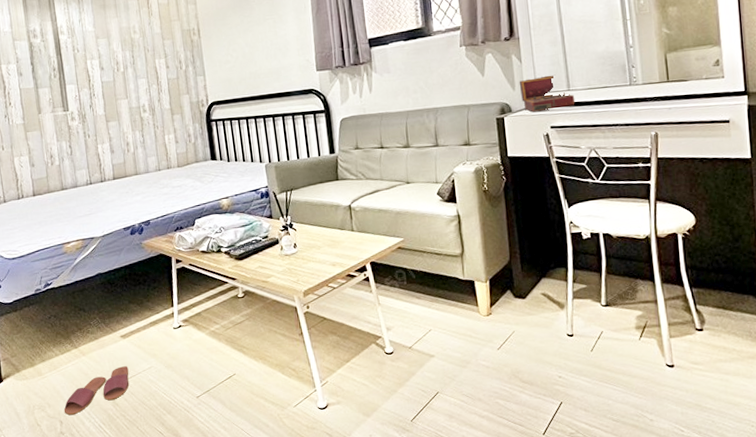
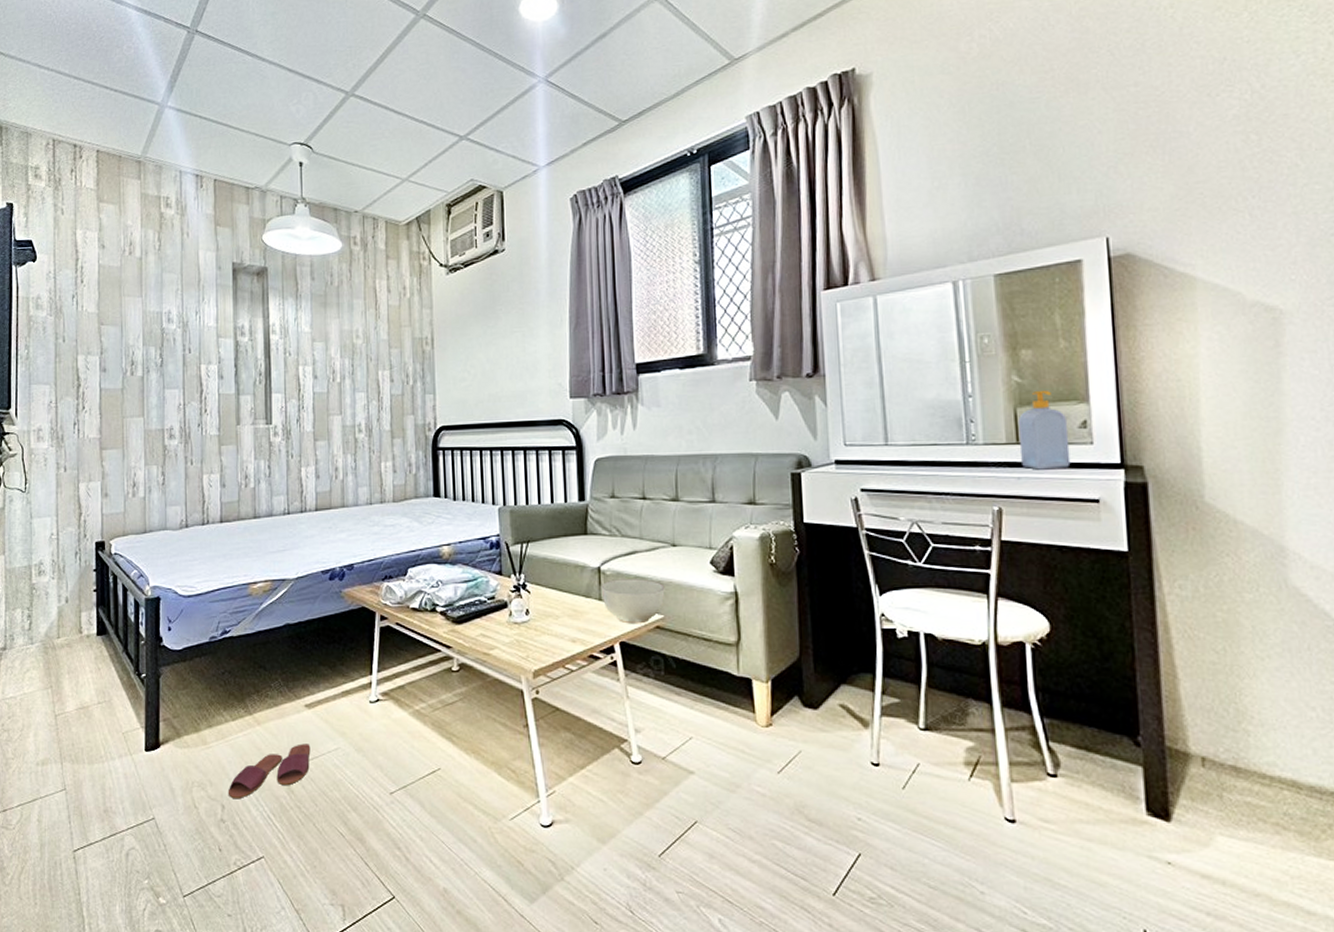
bowl: none [352,211,404,248] -> present [601,578,665,624]
wooden box: present [519,74,575,112] -> none [822,424,893,469]
soap bottle: none [667,38,708,101] -> present [1017,390,1071,470]

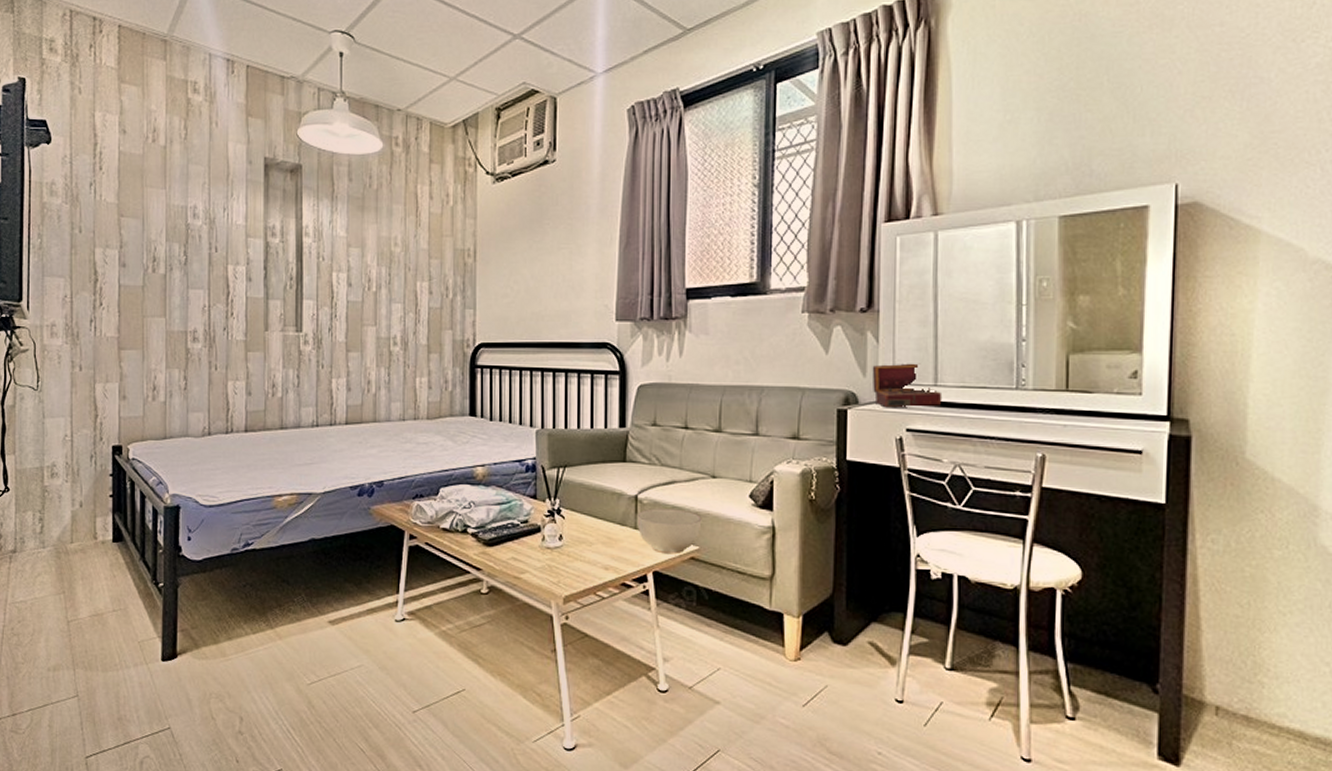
slippers: present [229,744,311,799] -> none [248,659,333,712]
wooden box: none [822,424,893,469] -> present [872,363,941,408]
soap bottle: present [1017,390,1071,470] -> none [1068,337,1119,419]

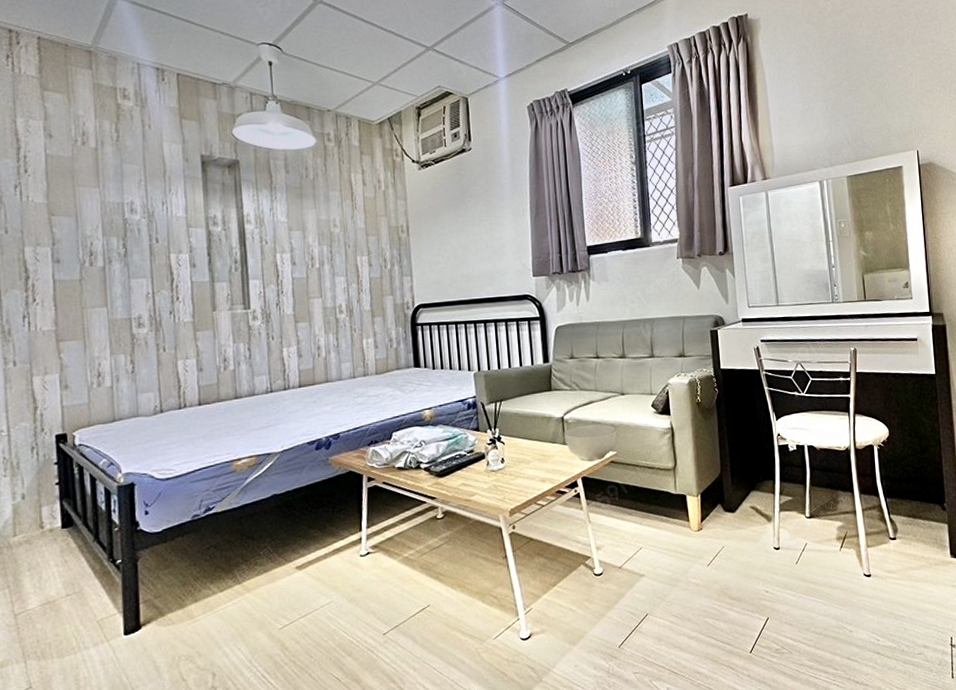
wooden box: present [872,363,941,408] -> none [732,290,783,326]

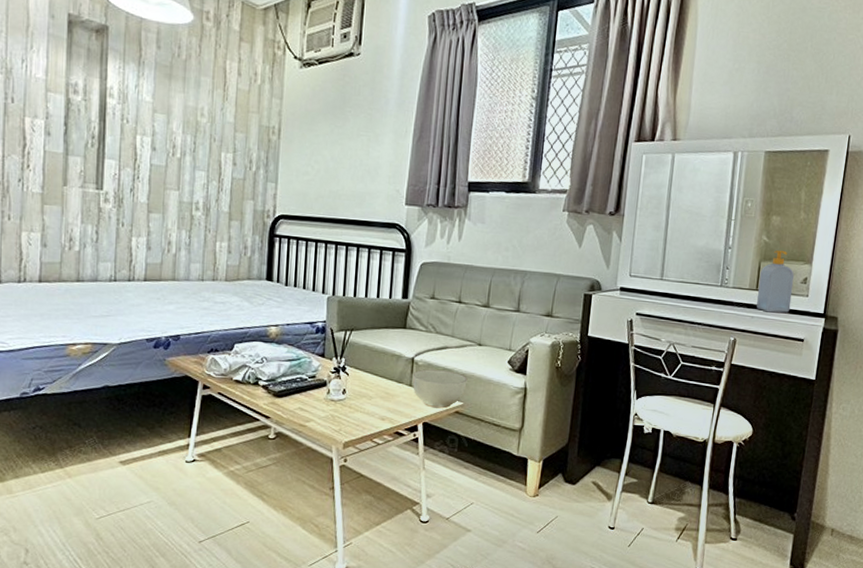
soap bottle: none [865,261,899,319] -> present [756,250,795,313]

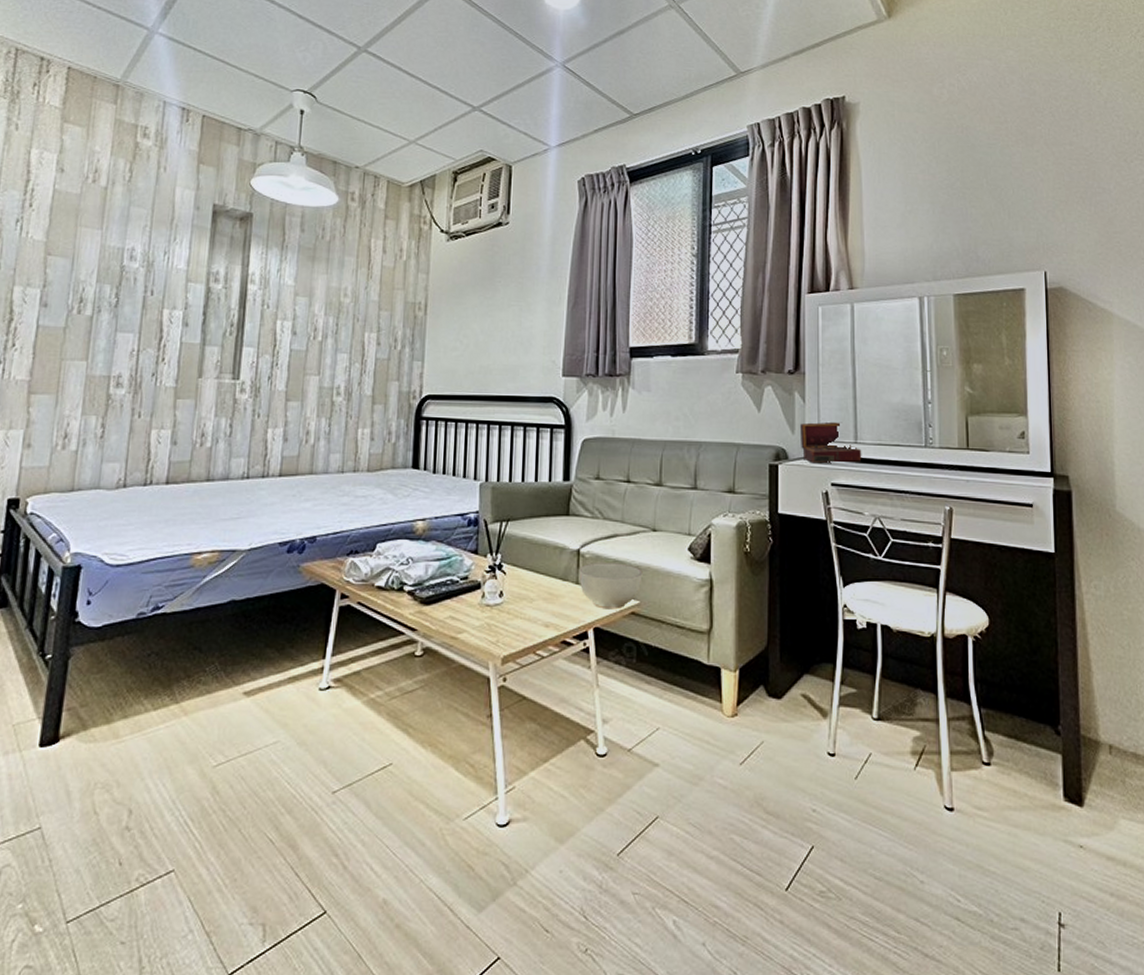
wooden box: none [613,260,665,296] -> present [799,422,861,464]
soap bottle: present [756,250,795,313] -> none [968,401,1011,475]

